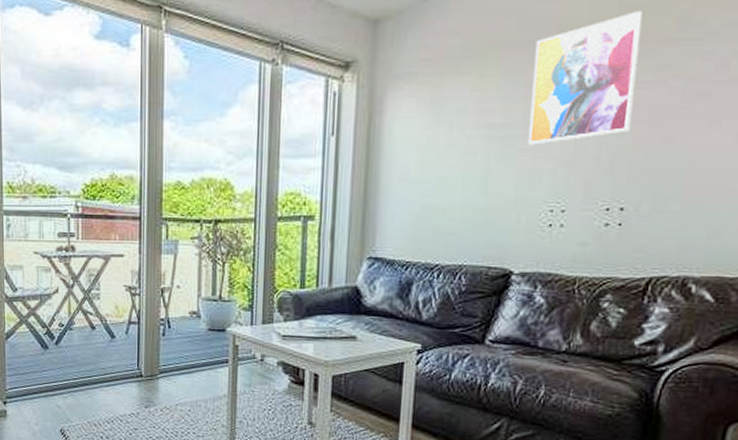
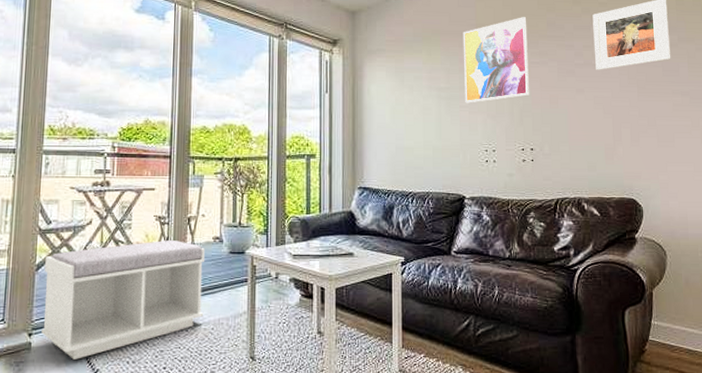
bench: none [14,313,181,430] -> present [41,240,205,360]

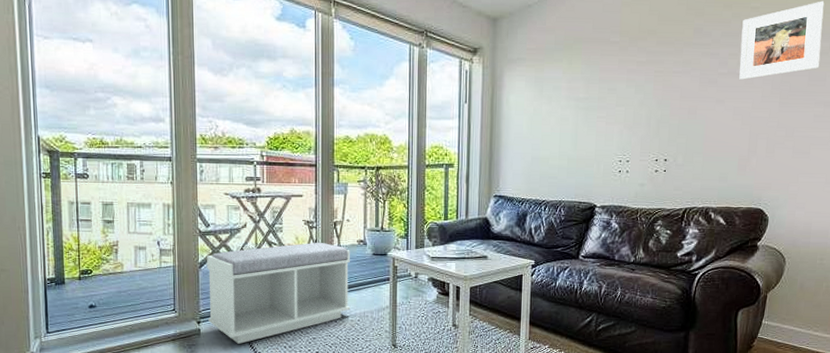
wall art: present [463,17,530,103] -> none [603,23,673,114]

